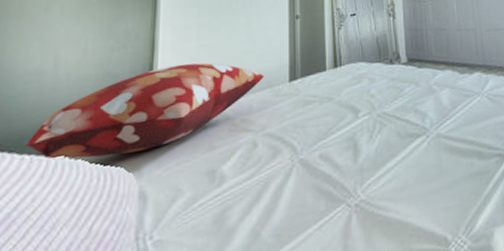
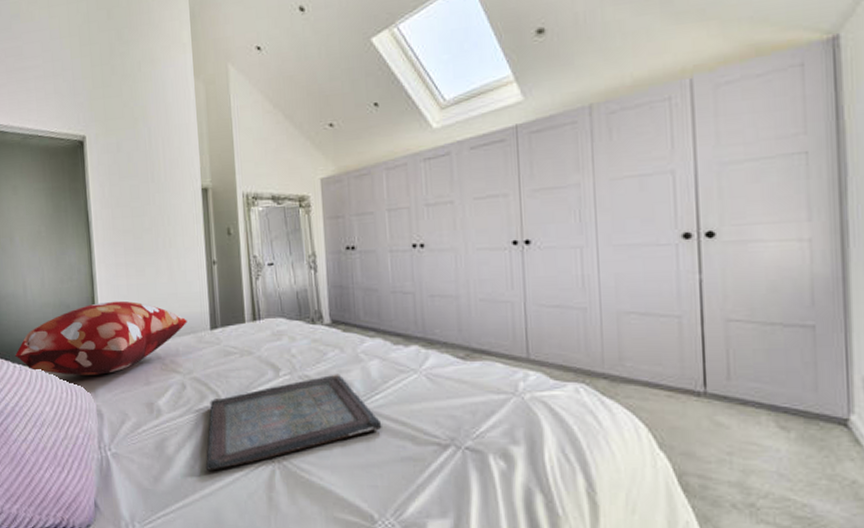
serving tray: none [275,106,453,234] -> present [206,374,382,470]

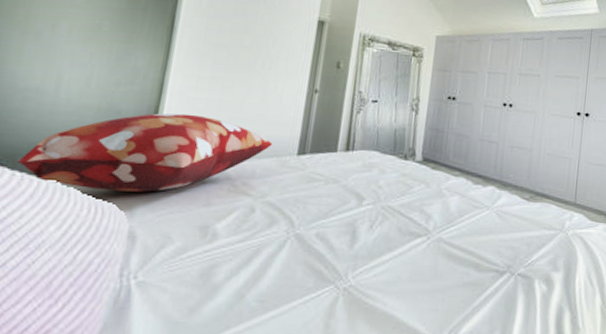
serving tray: present [206,374,382,470] -> none [260,206,452,299]

